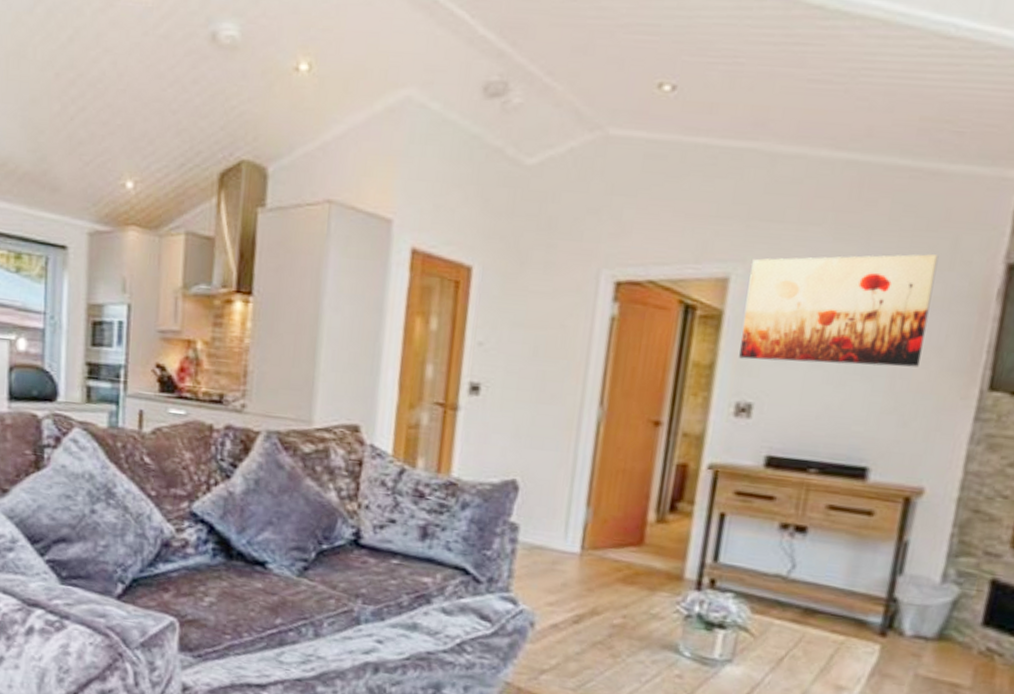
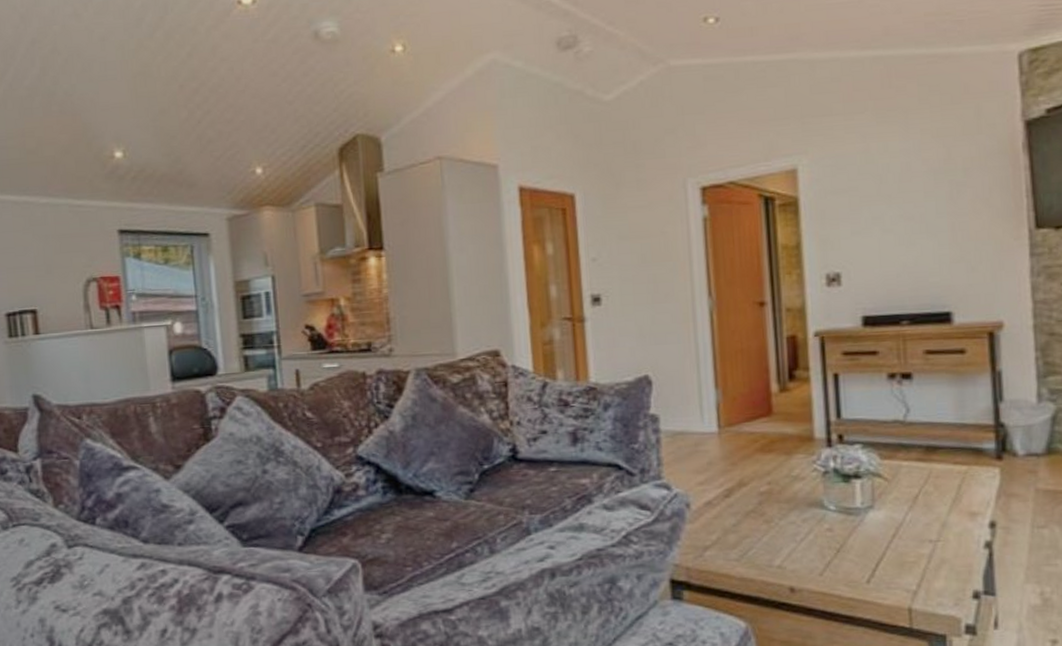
wall art: present [739,254,939,367] -> none [813,123,973,236]

